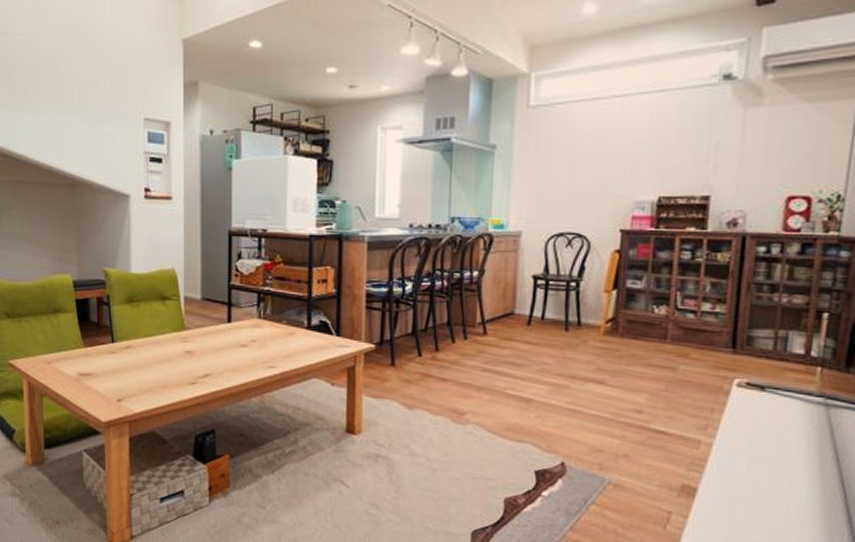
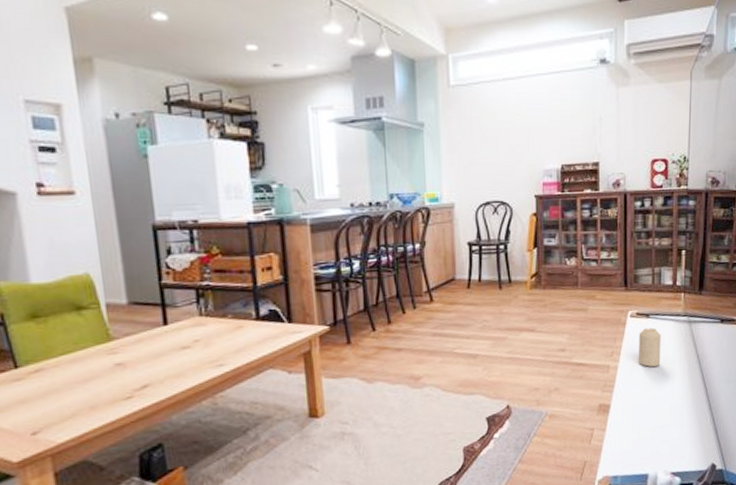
candle: none [744,403,781,453] -> present [639,327,661,367]

